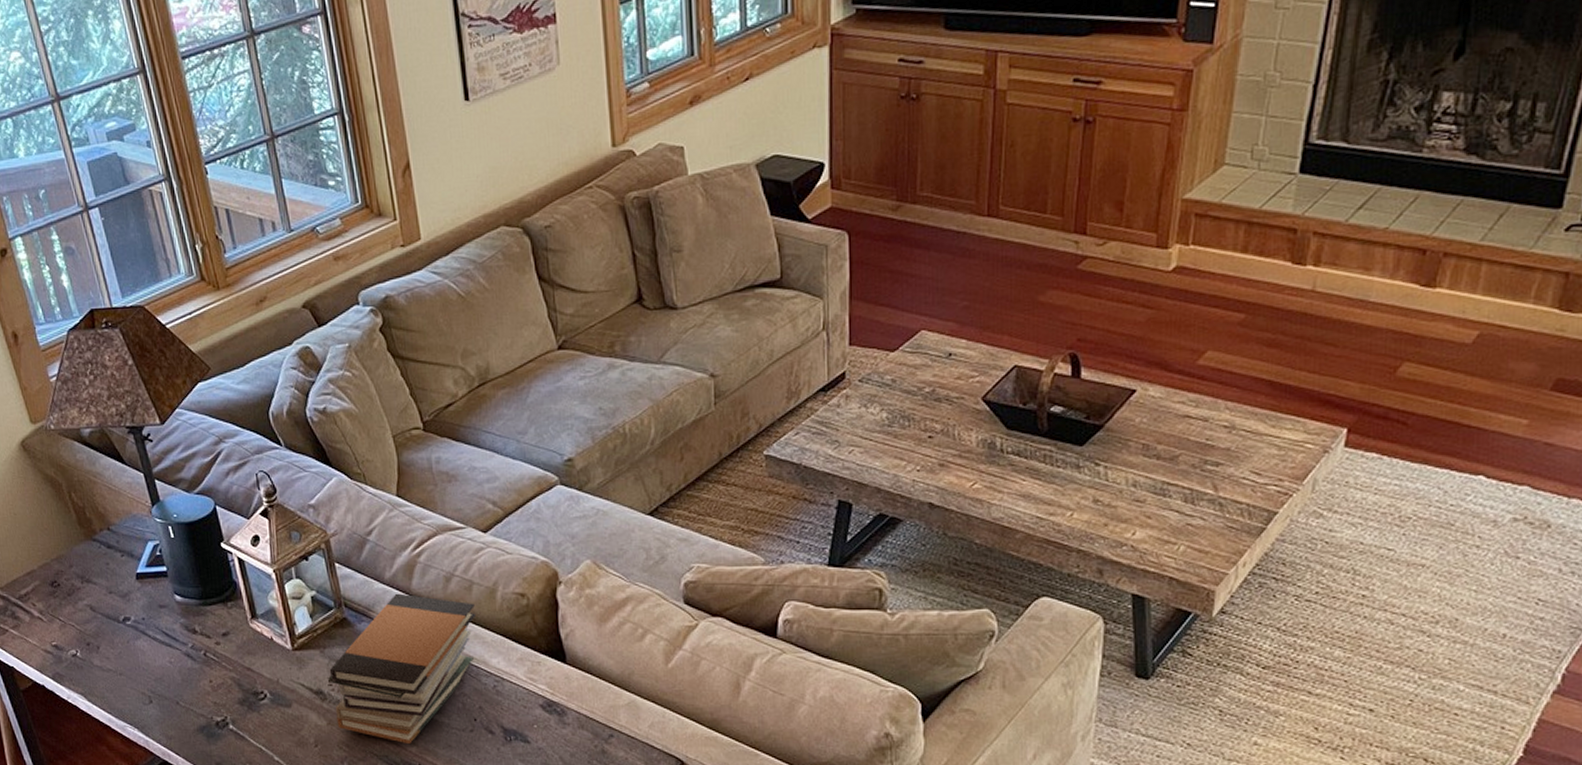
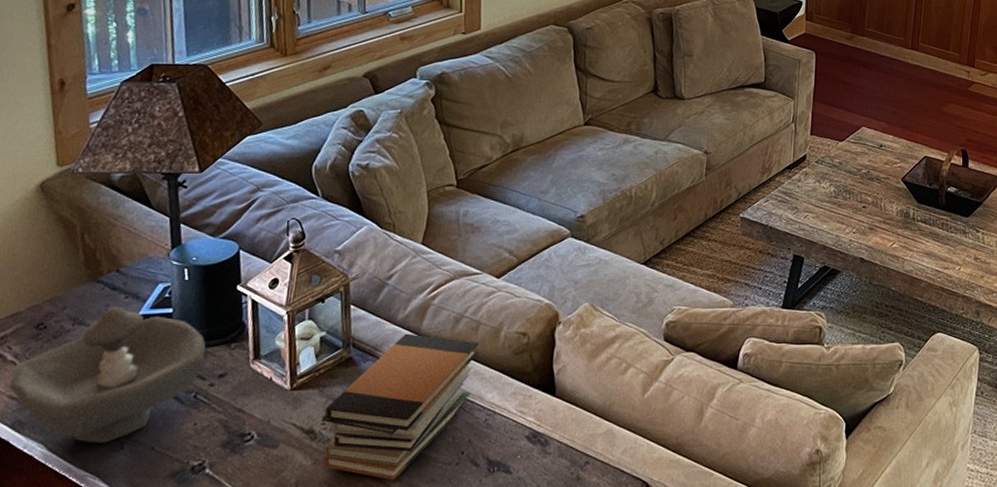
decorative bowl: none [41,565,207,697] -> present [9,306,206,443]

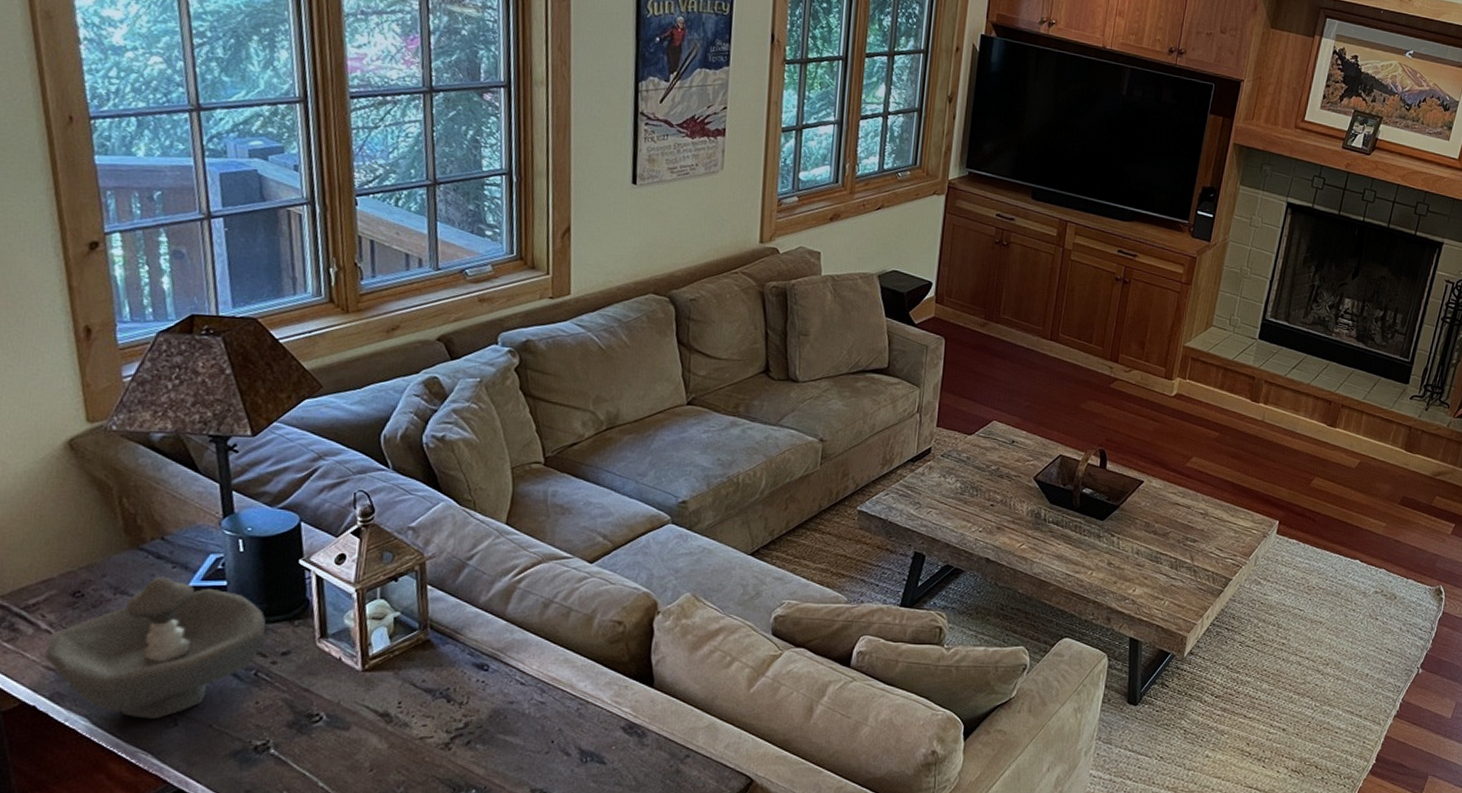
book stack: present [322,333,479,481] -> none [398,617,570,768]

